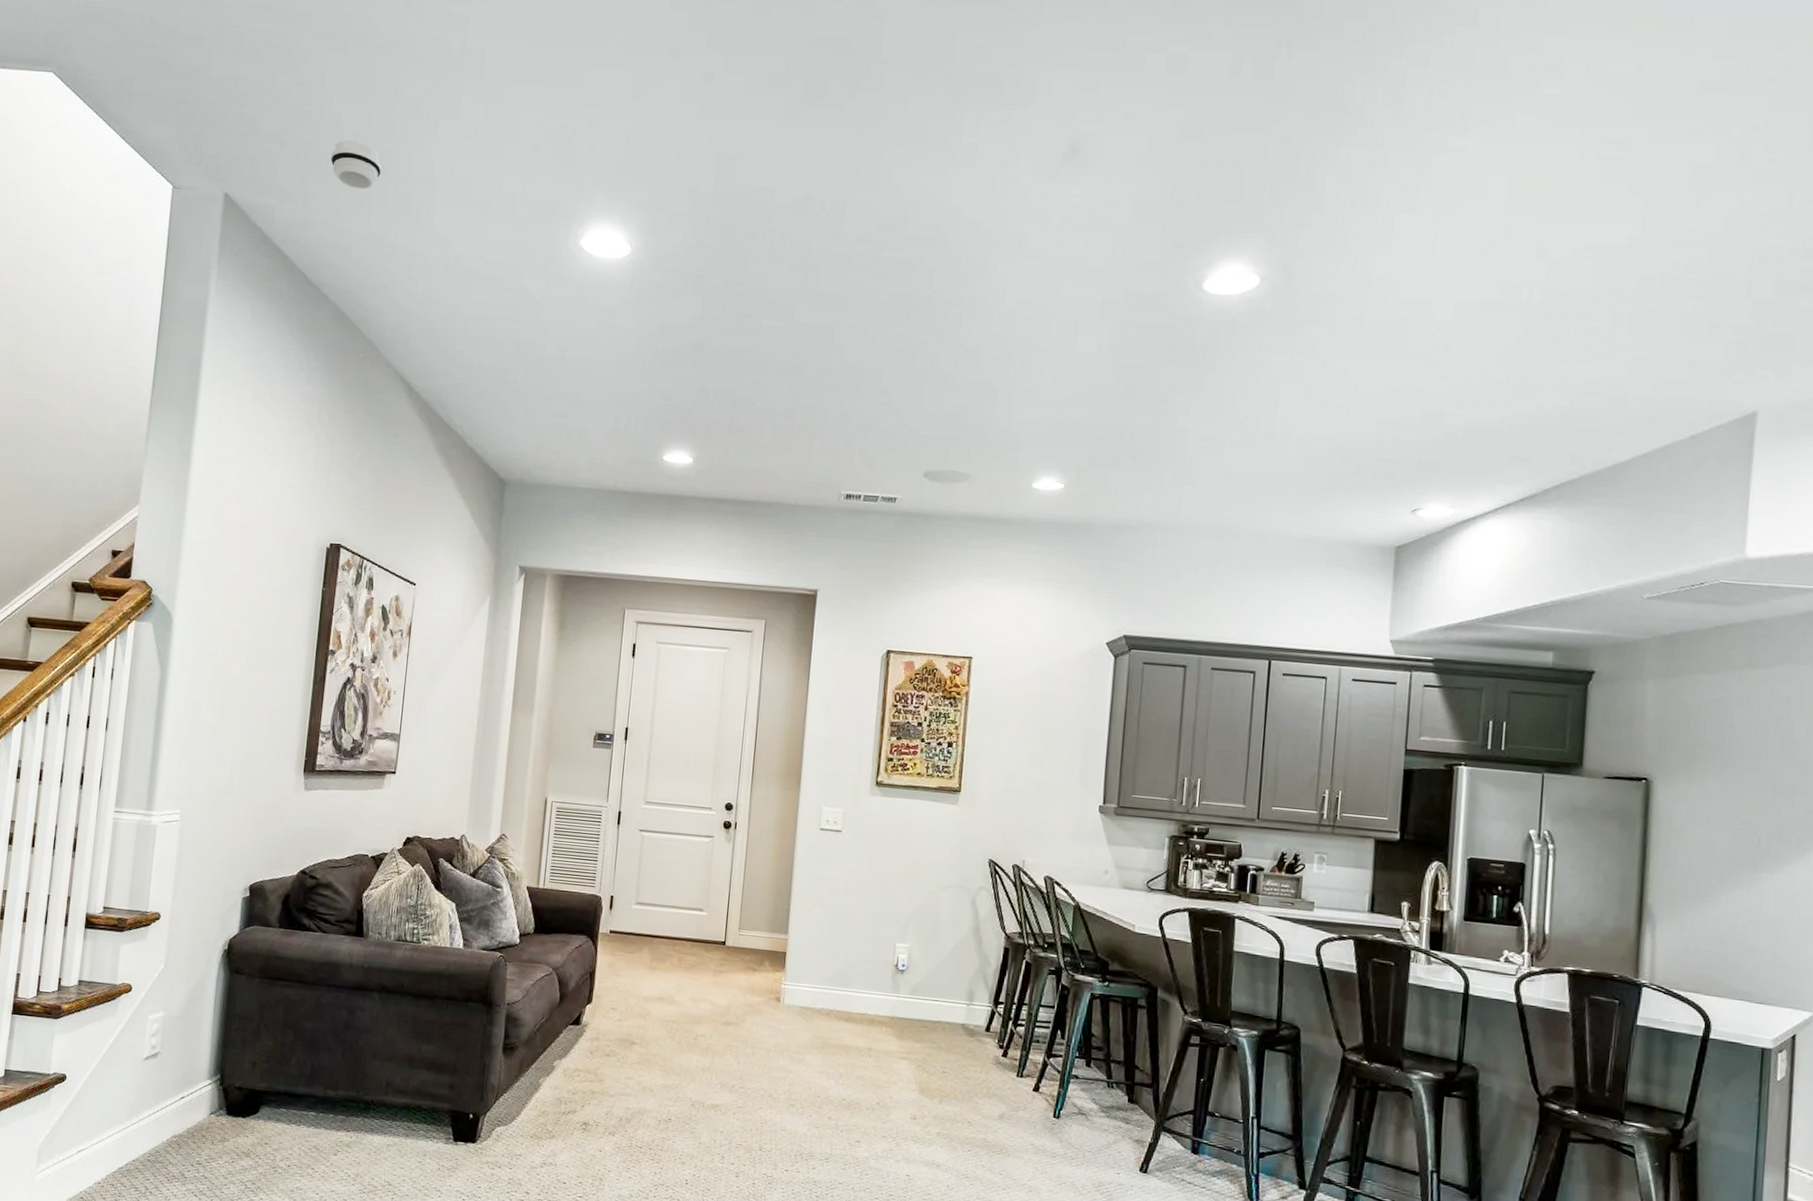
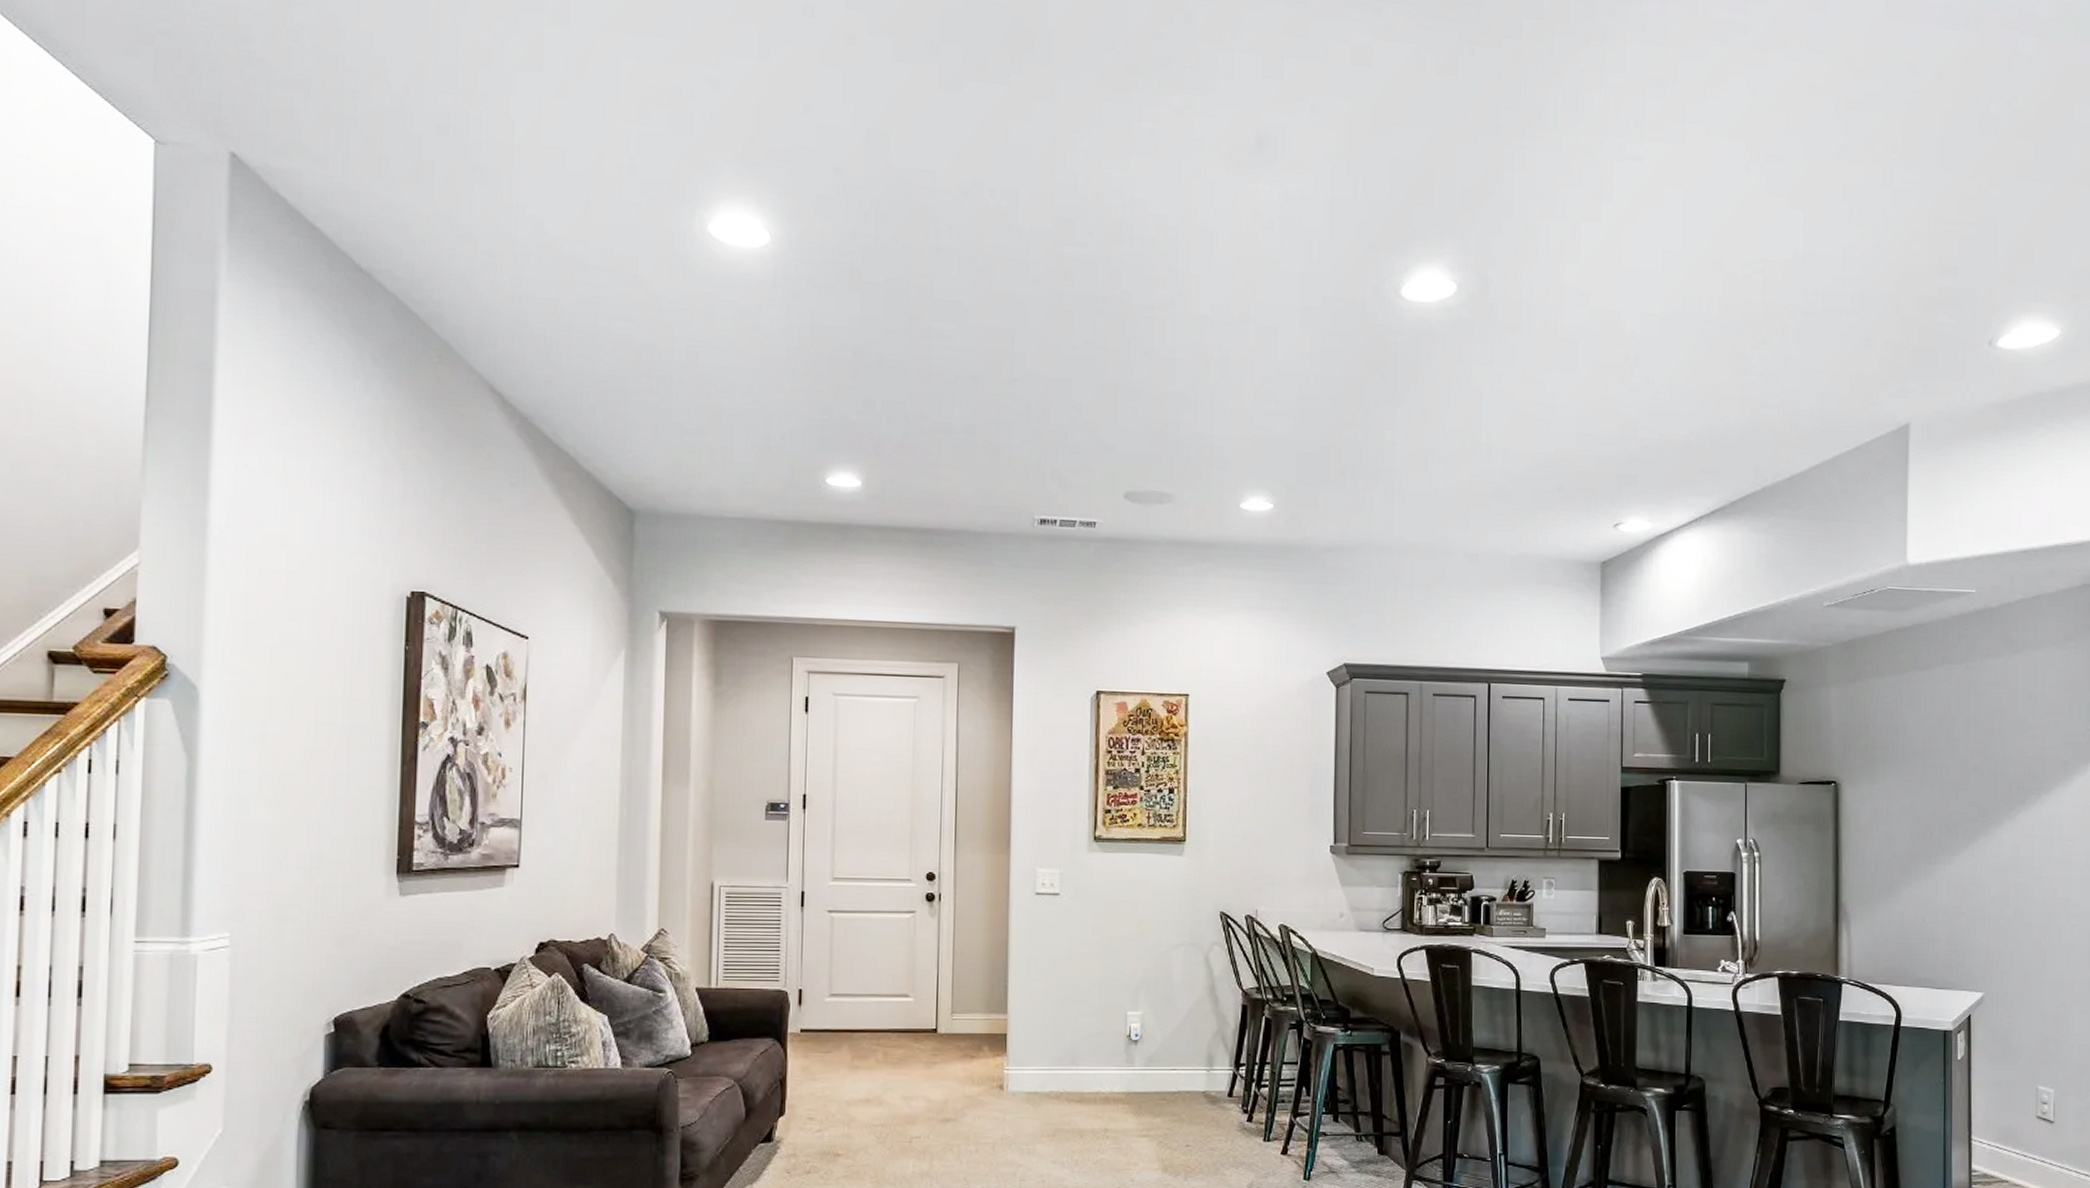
smoke detector: present [330,140,382,190] -> none [375,92,446,155]

